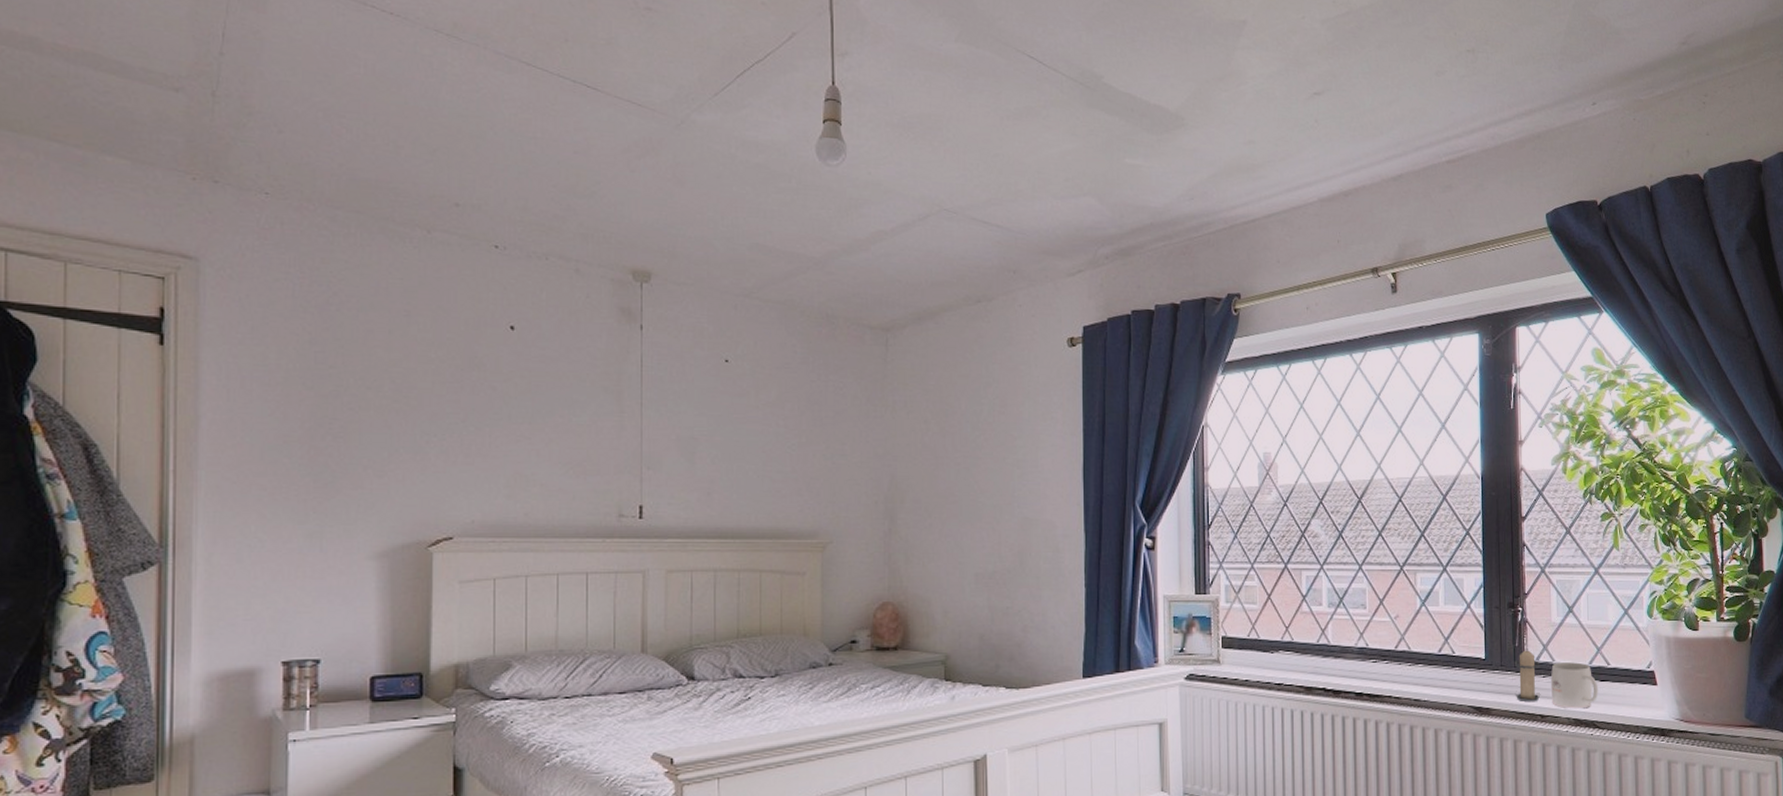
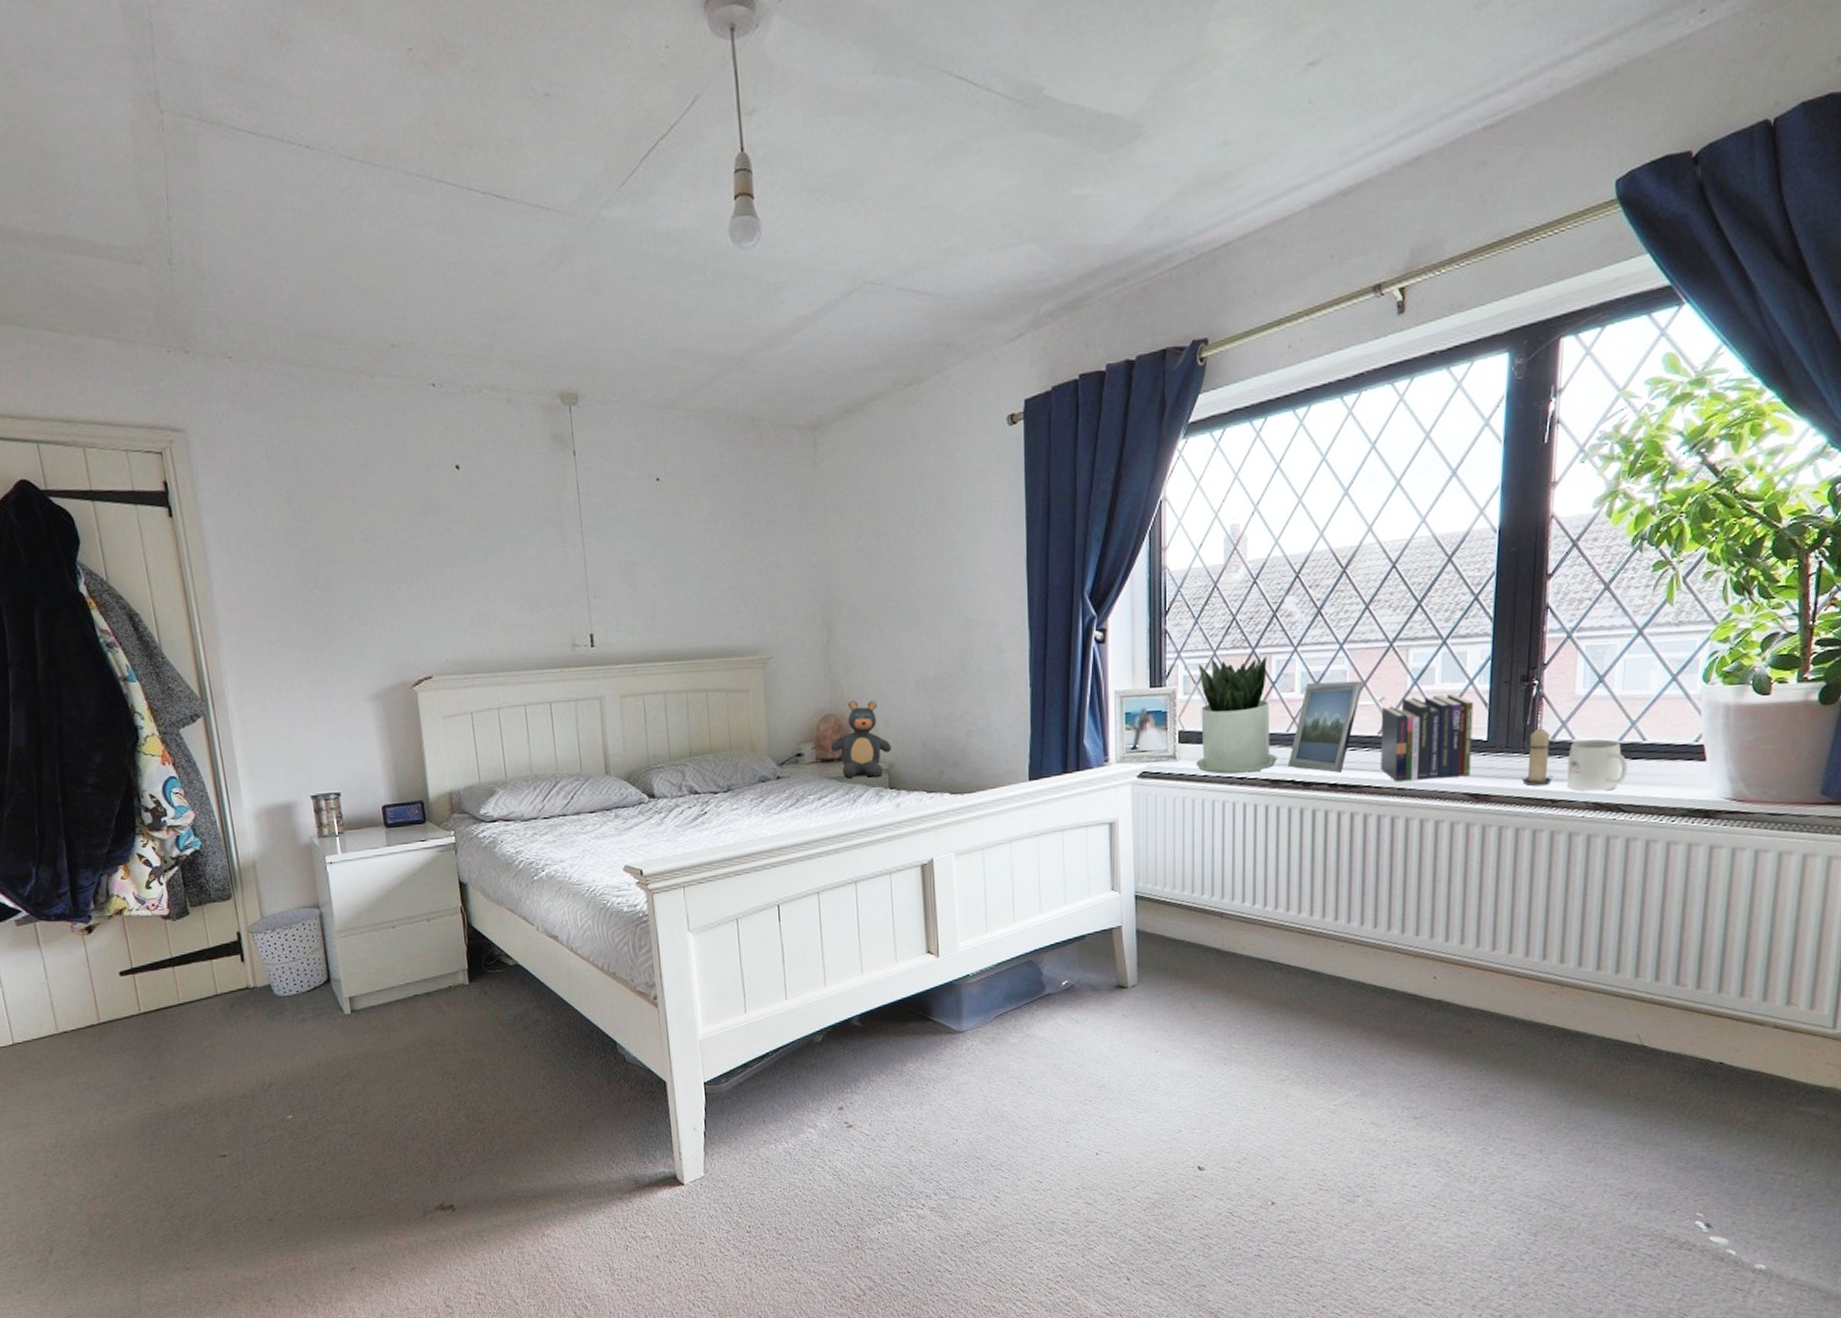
stuffed animal: none [886,589,949,670] -> present [830,700,892,779]
planter: none [1238,570,1311,681] -> present [1196,654,1279,775]
picture frame: none [1319,599,1381,683] -> present [1288,680,1364,773]
books: none [1396,614,1473,694] -> present [1380,693,1474,782]

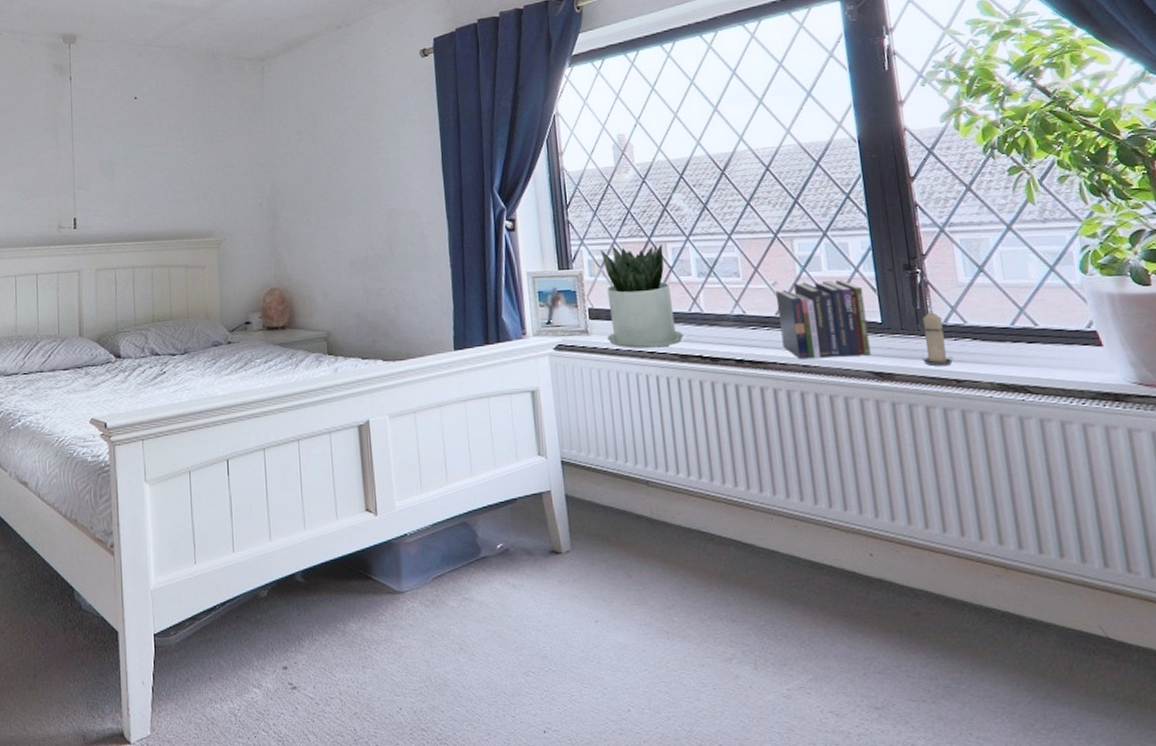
stuffed animal: present [830,700,892,779] -> none [275,276,329,345]
picture frame: present [1288,680,1364,773] -> none [693,266,755,350]
mug: present [1566,739,1628,792] -> none [963,323,1027,373]

